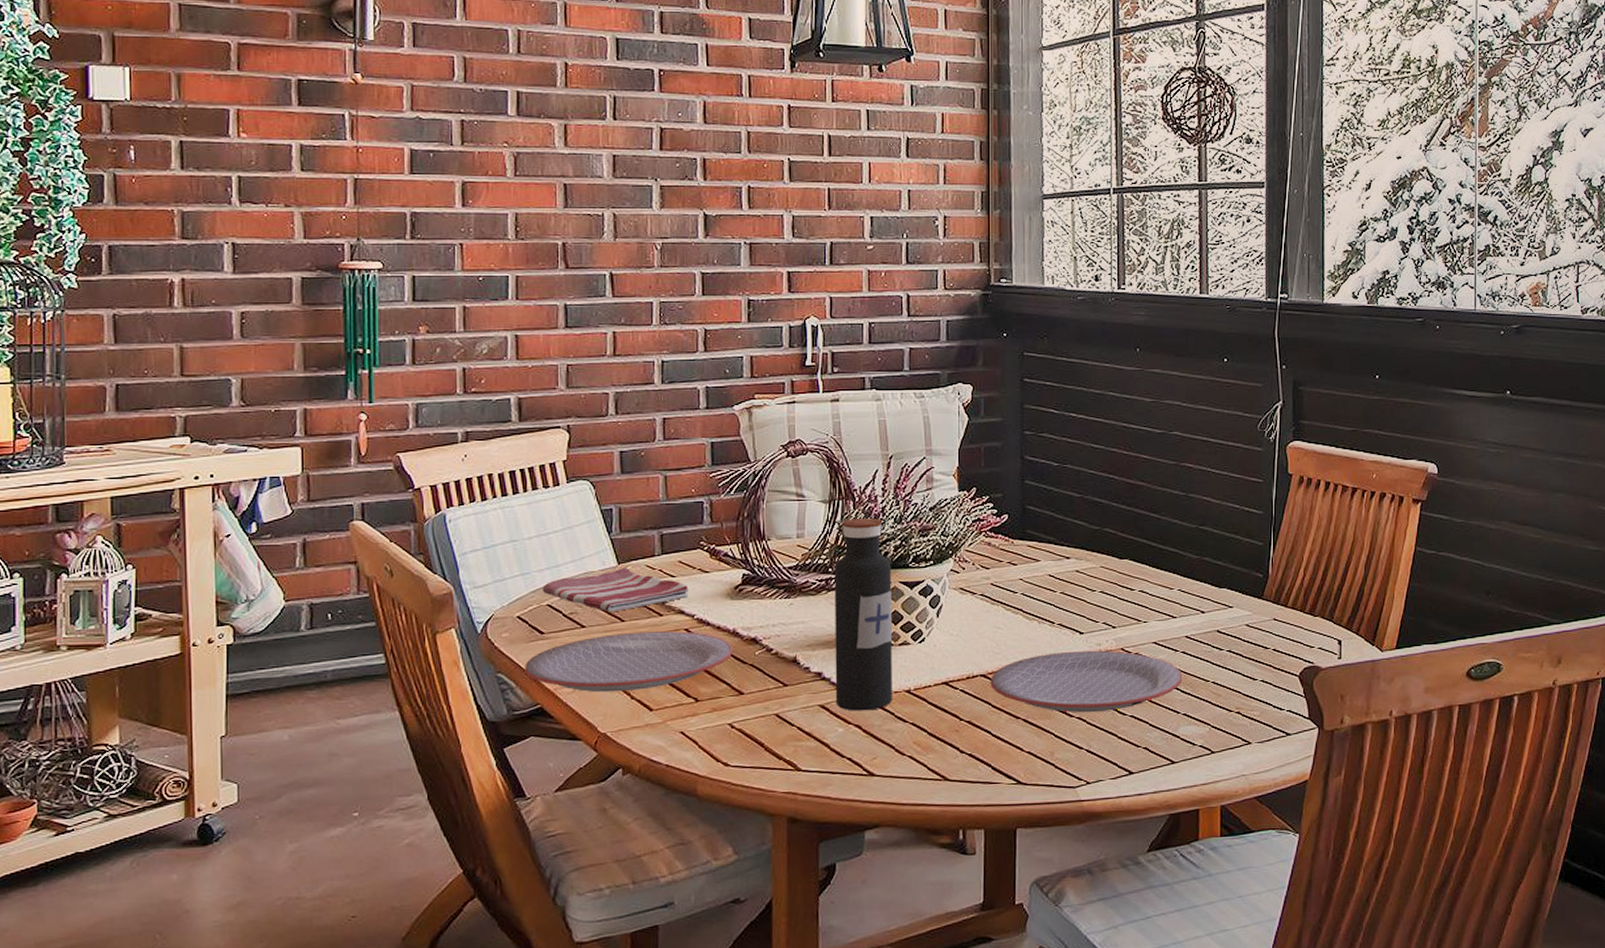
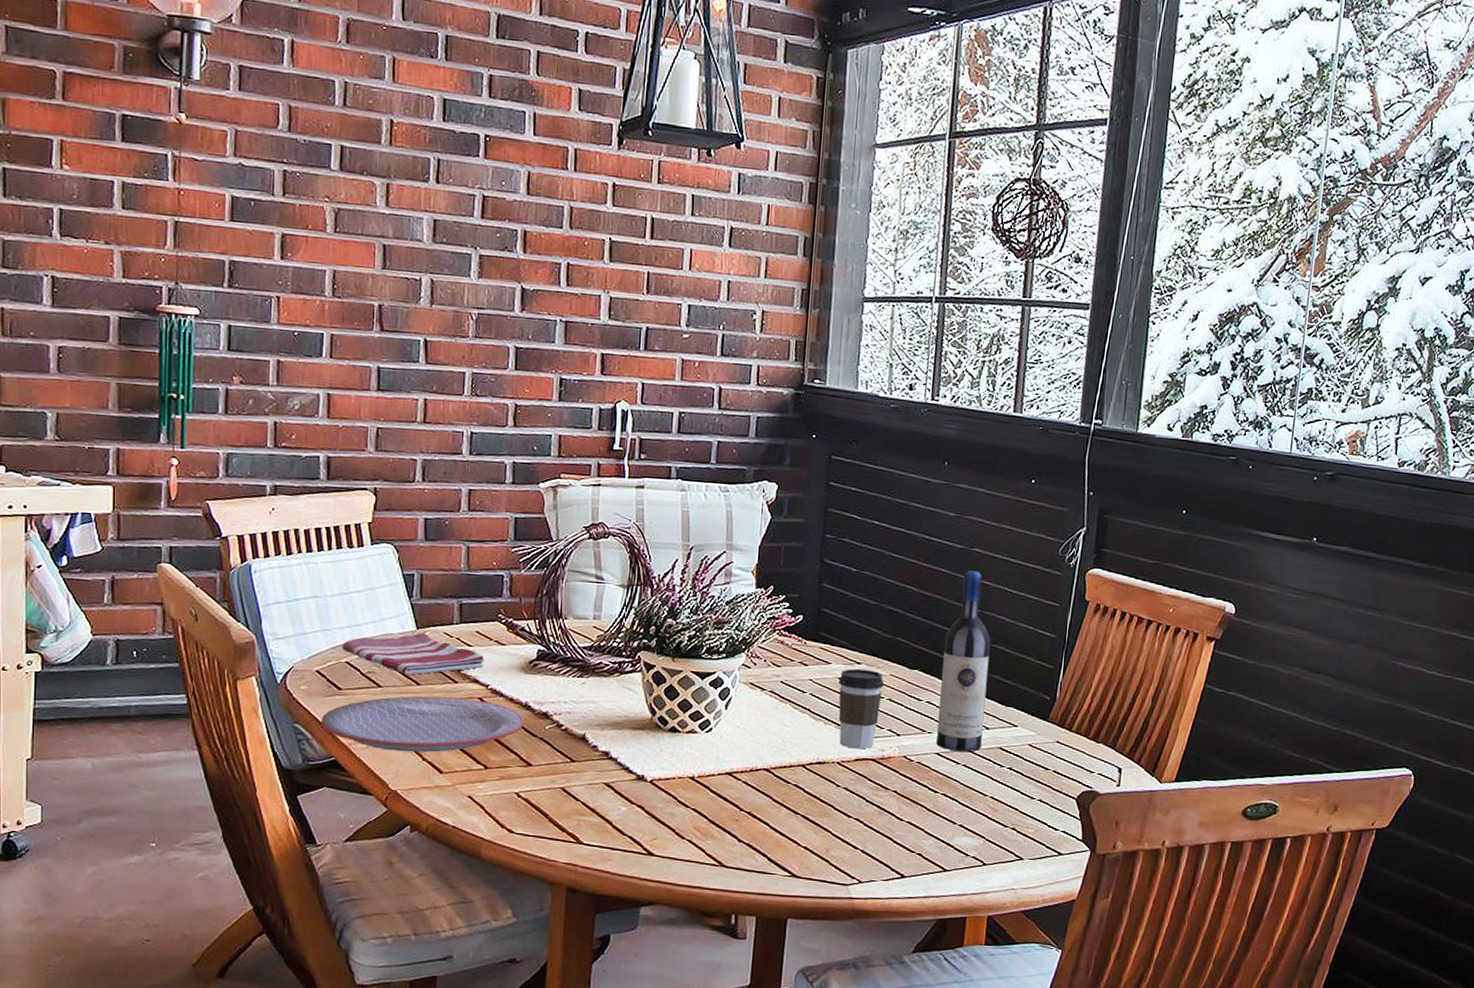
water bottle: present [834,518,892,711] -> none [620,605,684,793]
plate: present [990,650,1183,713] -> none [772,754,962,816]
coffee cup: none [1049,563,1095,646] -> present [838,668,884,749]
wine bottle: none [1152,454,1198,639] -> present [936,570,991,752]

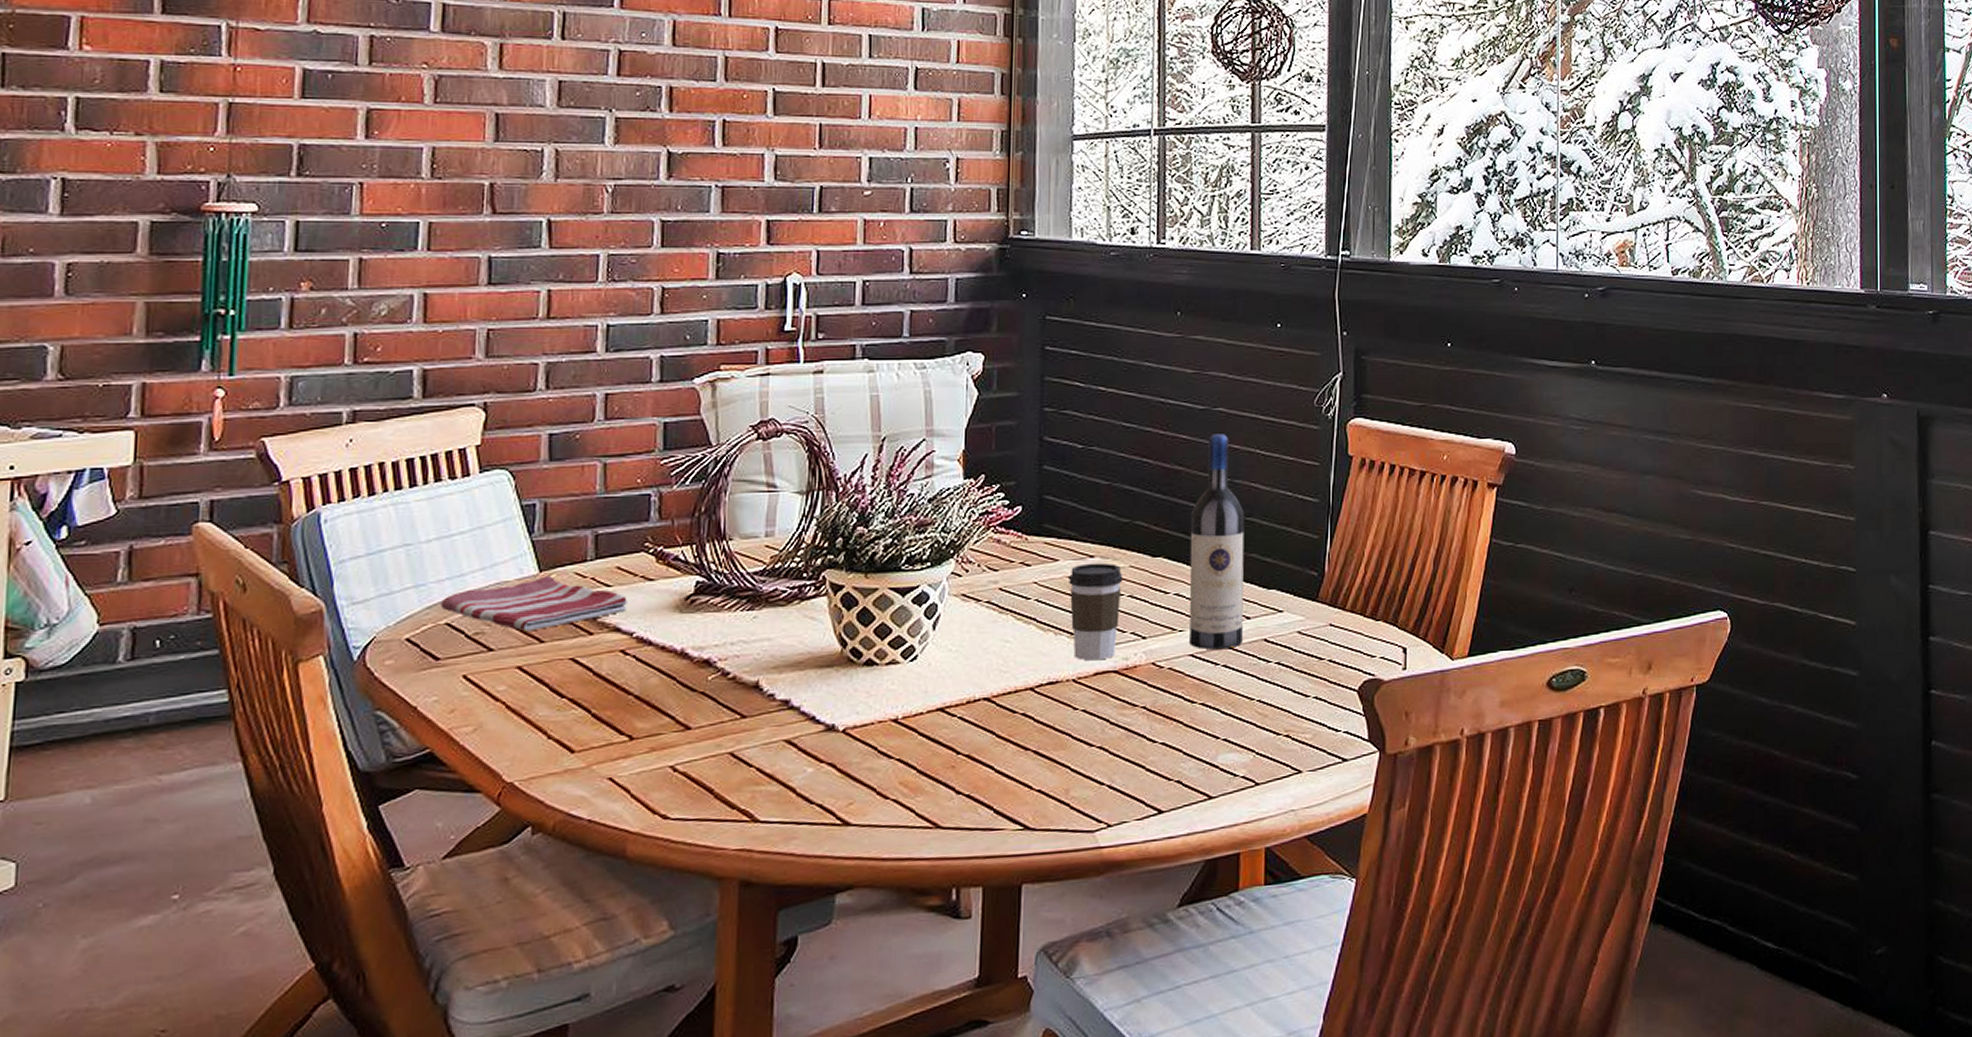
plate: present [321,696,524,753] -> none [412,653,680,732]

